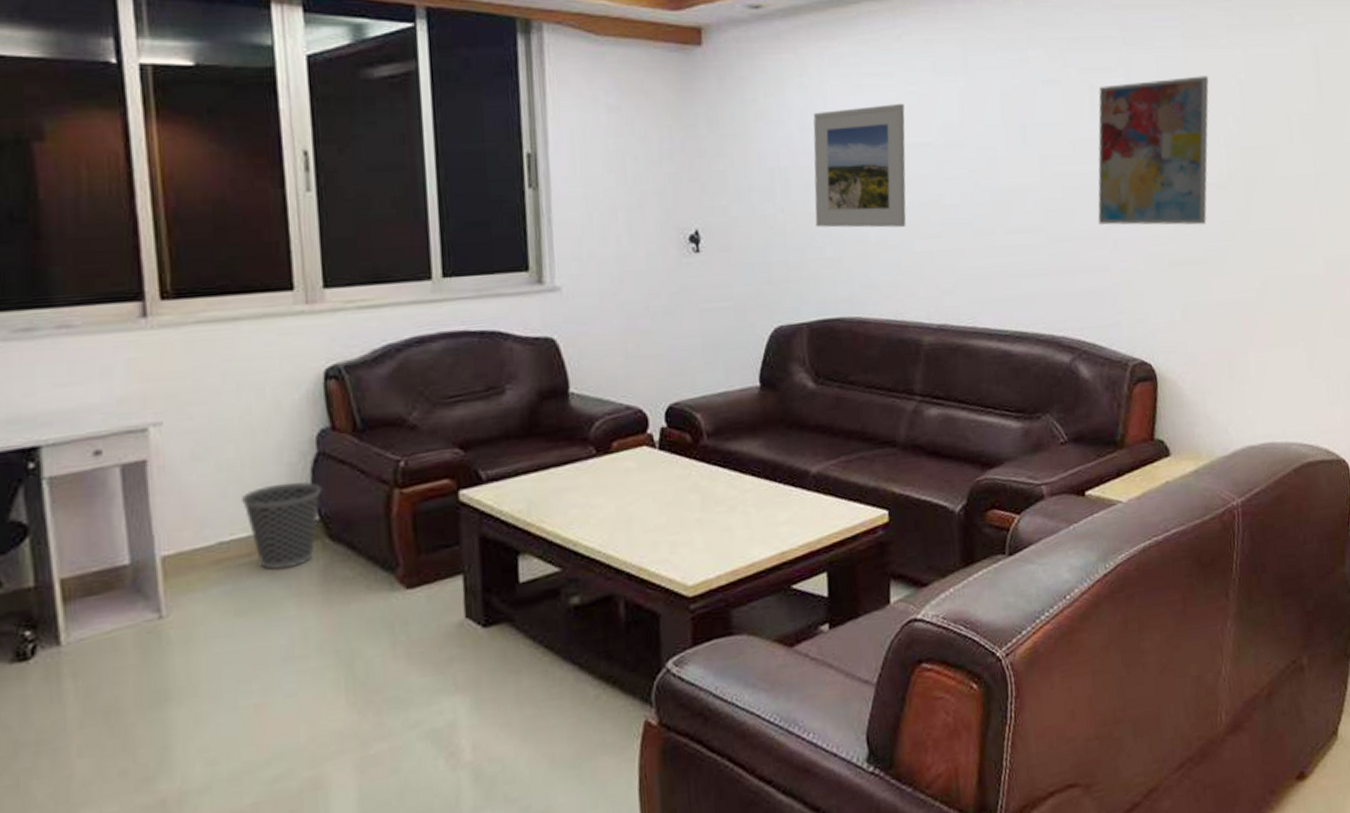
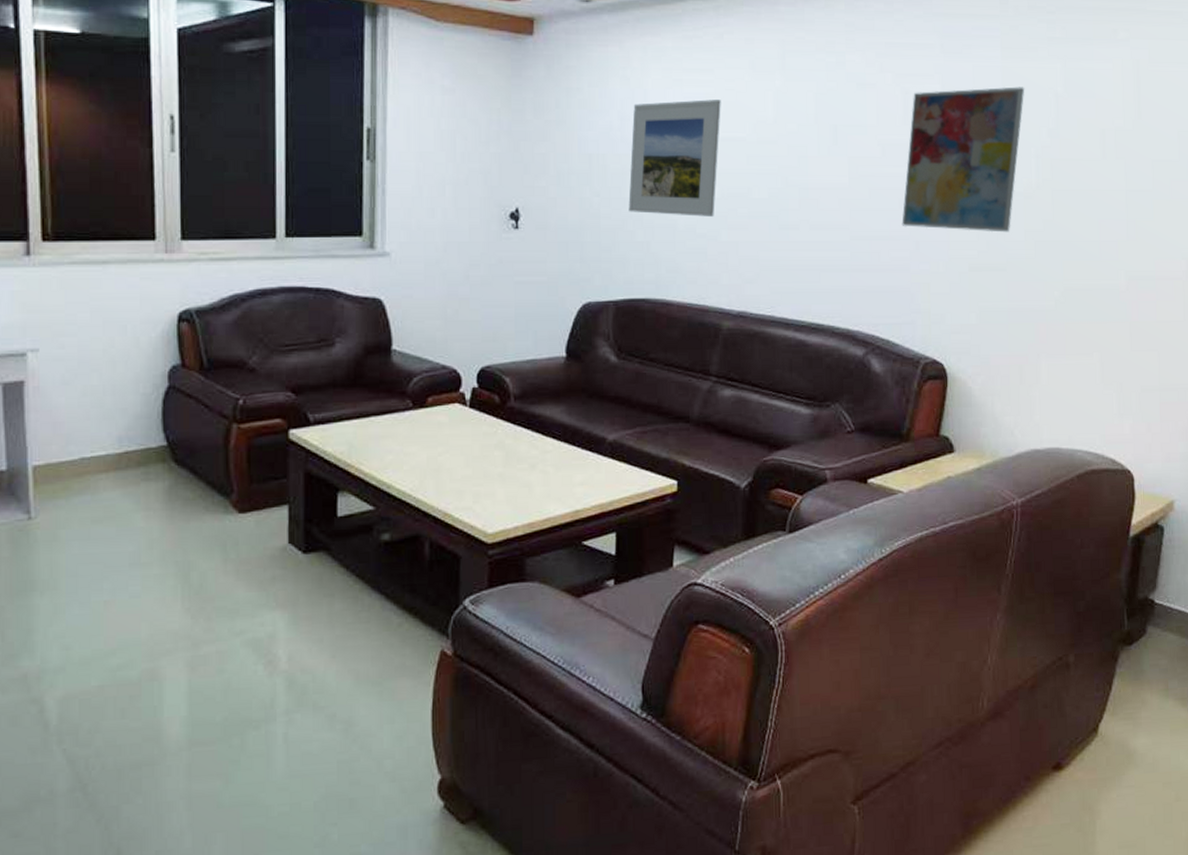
wastebasket: present [240,482,322,570] -> none [101,410,171,485]

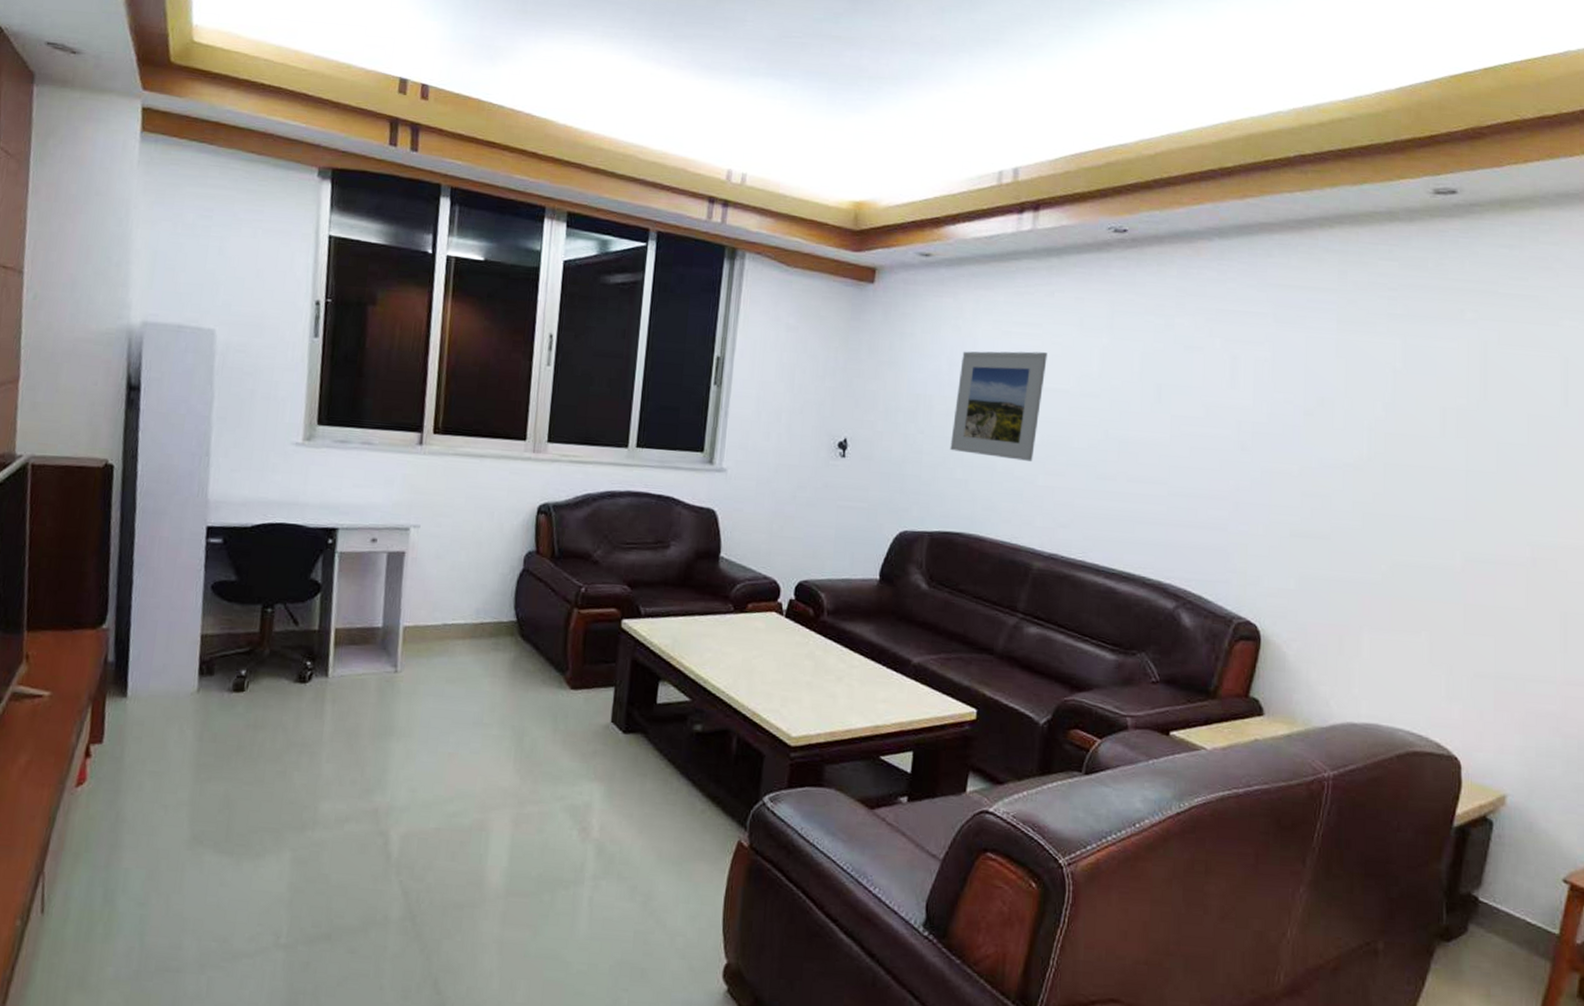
wall art: present [901,86,1025,233] -> none [1222,358,1361,502]

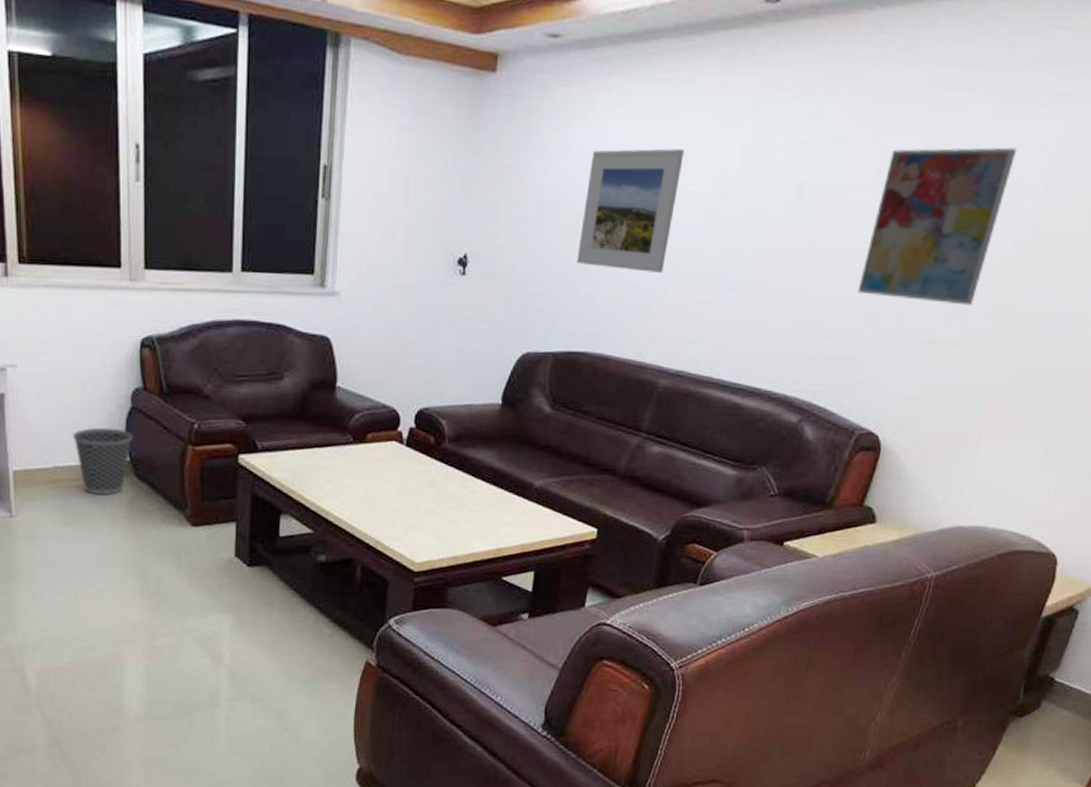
wastebasket: none [464,587,522,654] -> present [72,427,133,495]
wall art: none [1222,358,1361,502] -> present [857,147,1017,306]

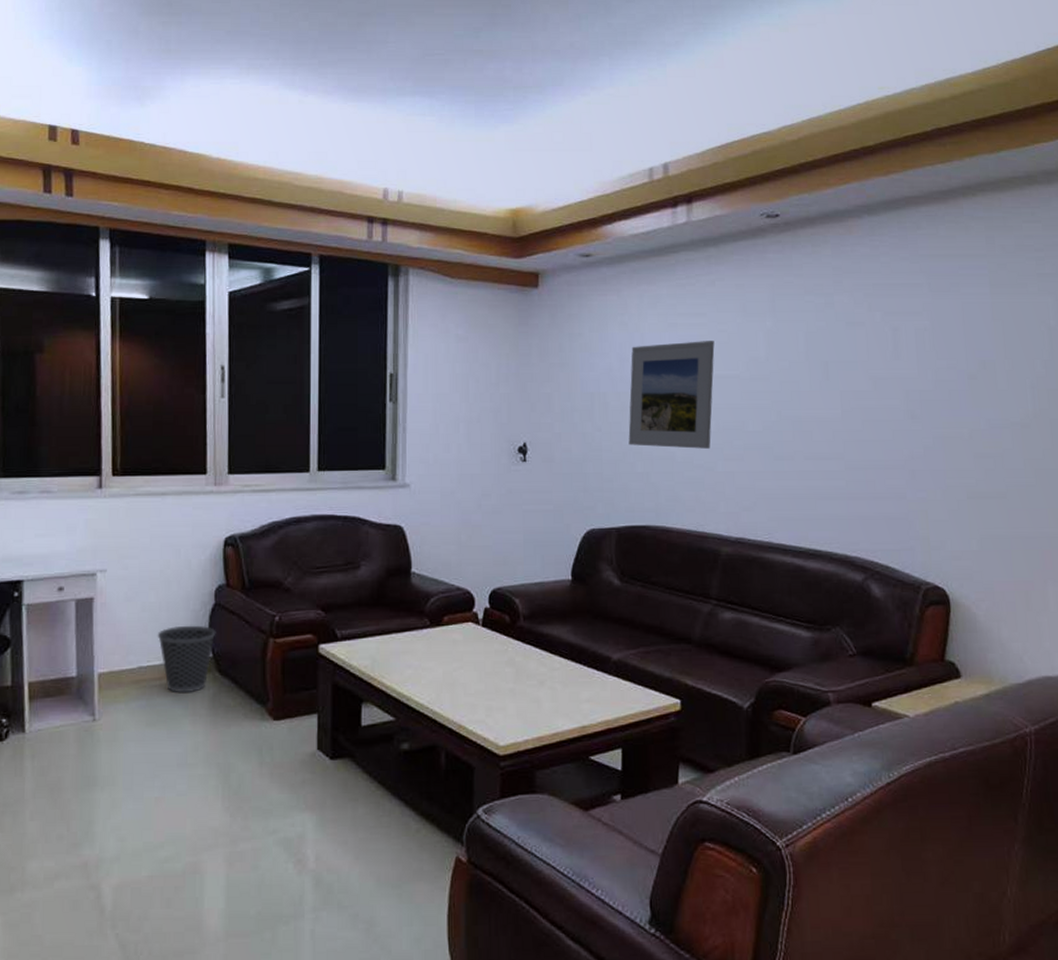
wall art: present [857,147,1017,306] -> none [896,321,1017,461]

